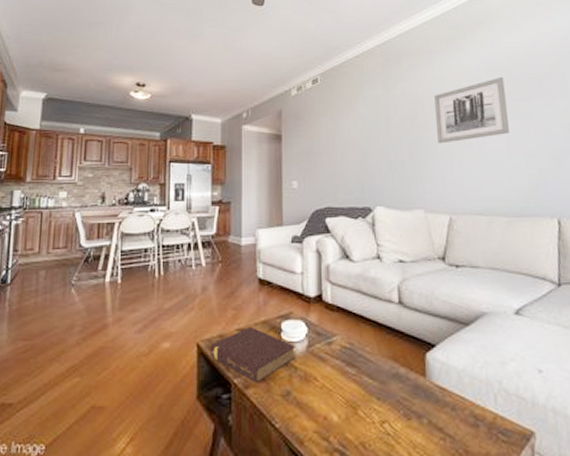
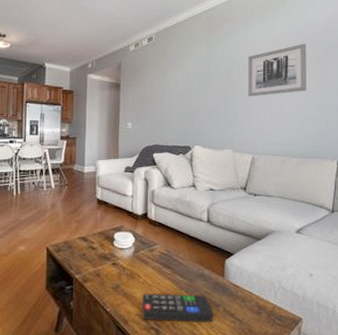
book: present [210,326,295,383] -> none [57,235,124,279]
remote control: none [321,401,416,441] -> present [142,293,213,323]

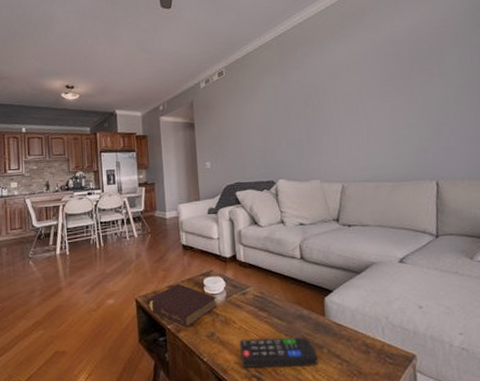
book: none [57,235,124,279] -> present [146,283,217,328]
wall art: present [247,43,306,97] -> none [325,58,393,122]

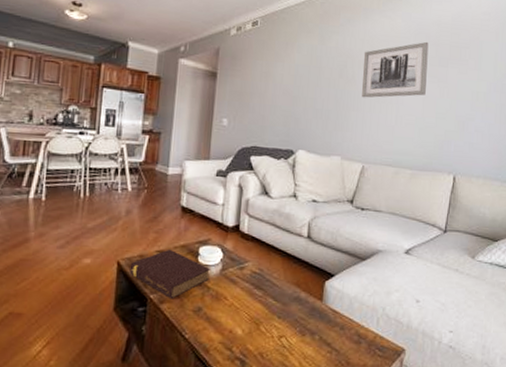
remote control: present [240,337,318,368] -> none [226,318,308,353]
wall art: none [325,58,393,122] -> present [362,41,429,98]

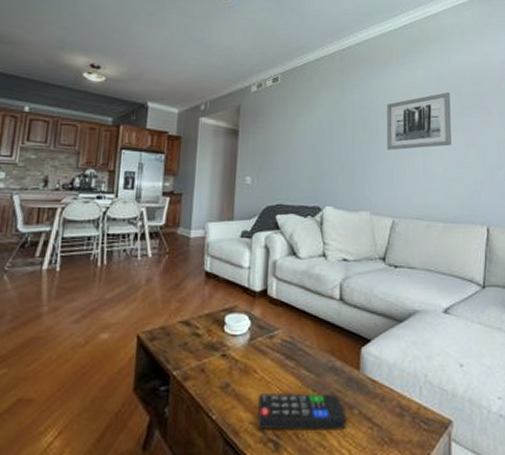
book: present [129,249,210,300] -> none [150,318,237,376]
remote control: none [226,318,308,353] -> present [257,393,347,431]

